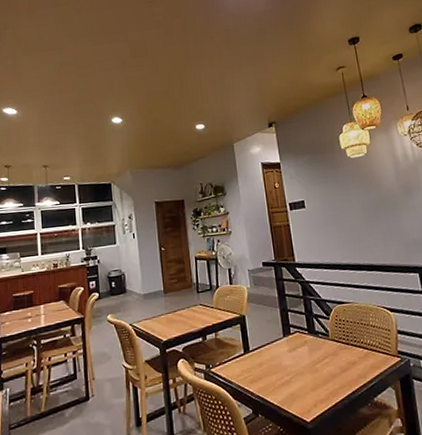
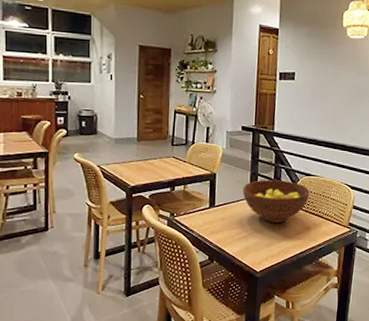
fruit bowl: none [275,312,347,362] -> present [242,179,310,223]

